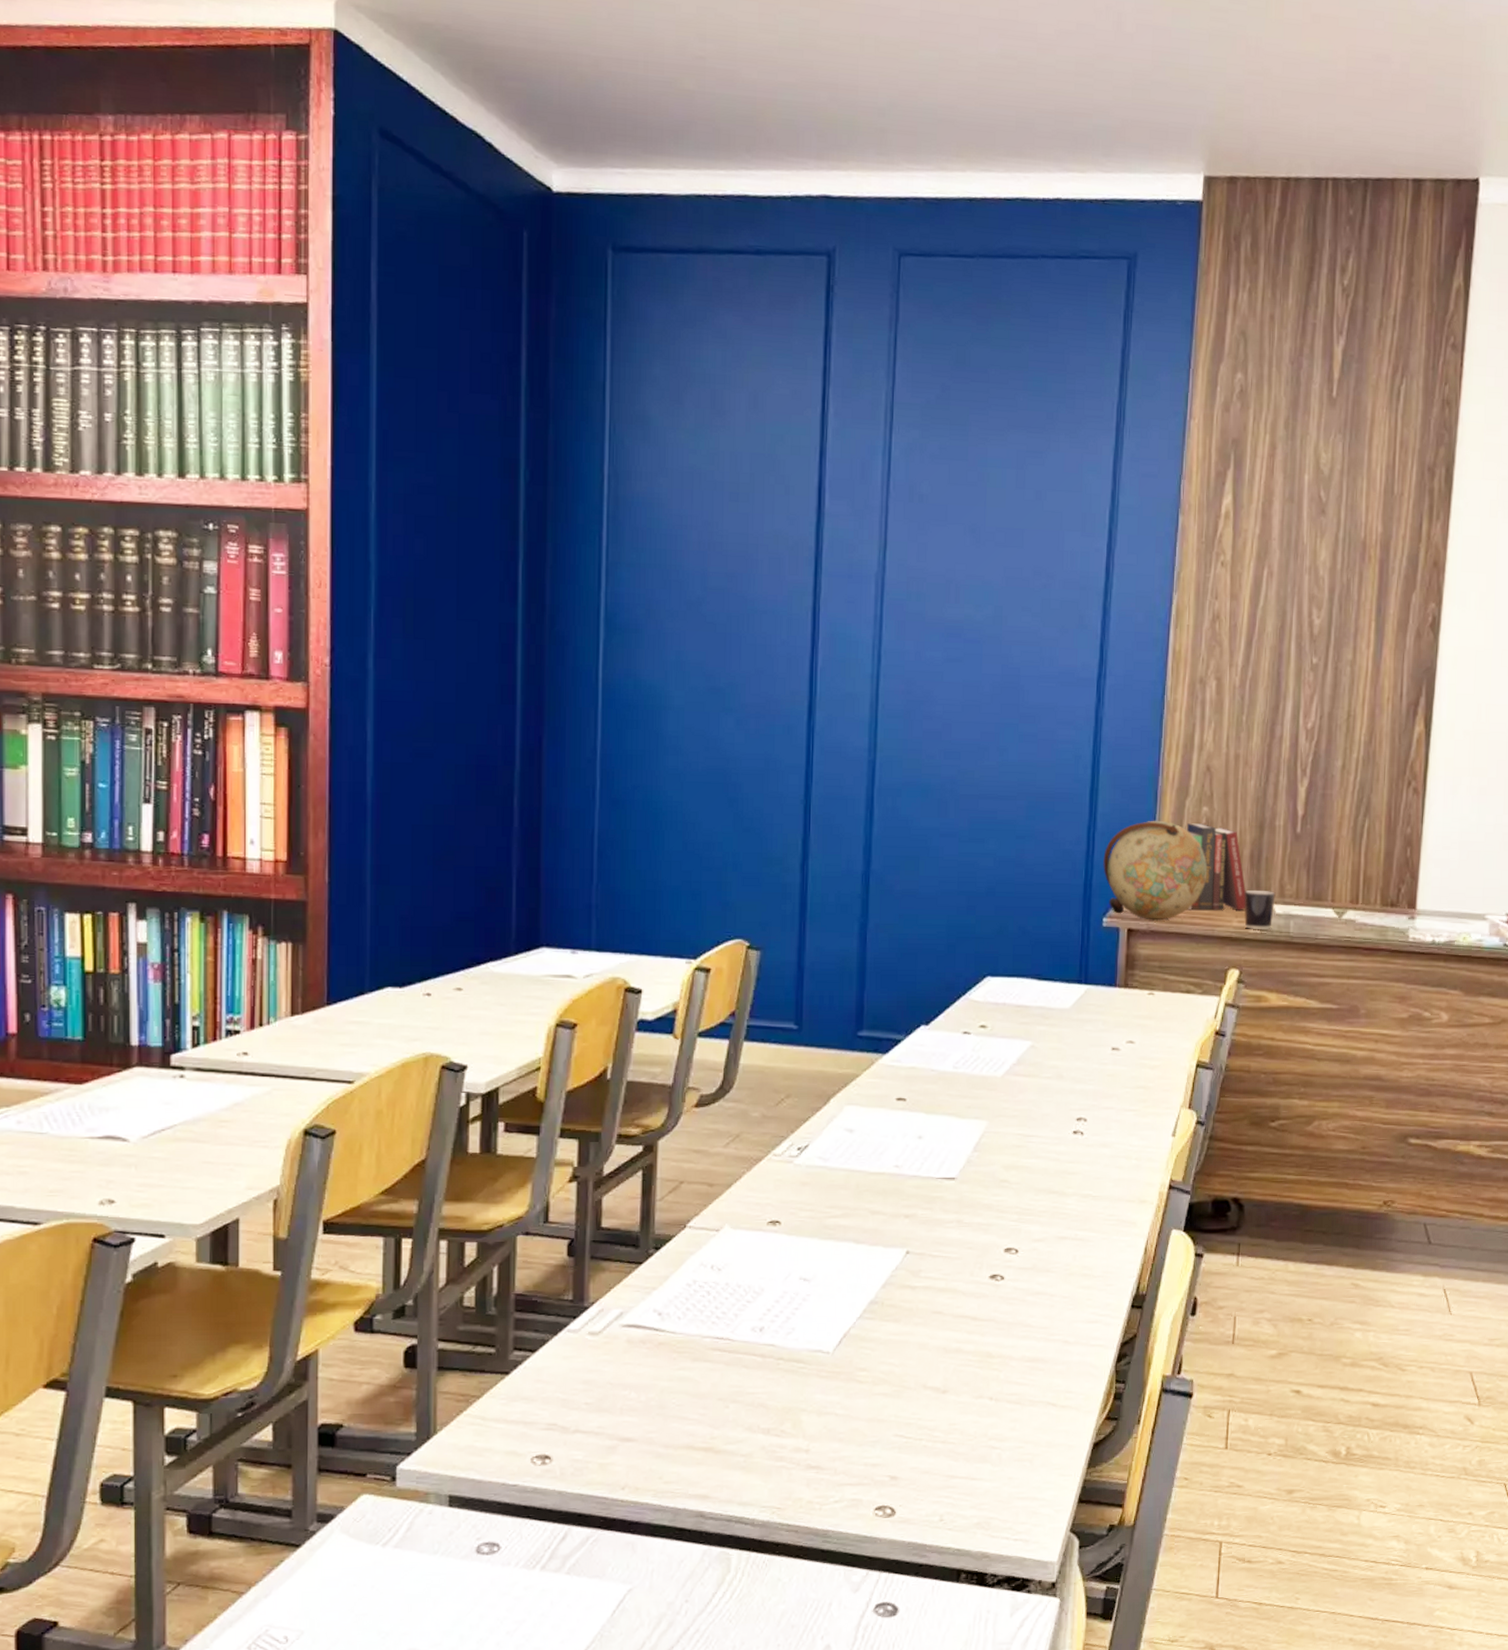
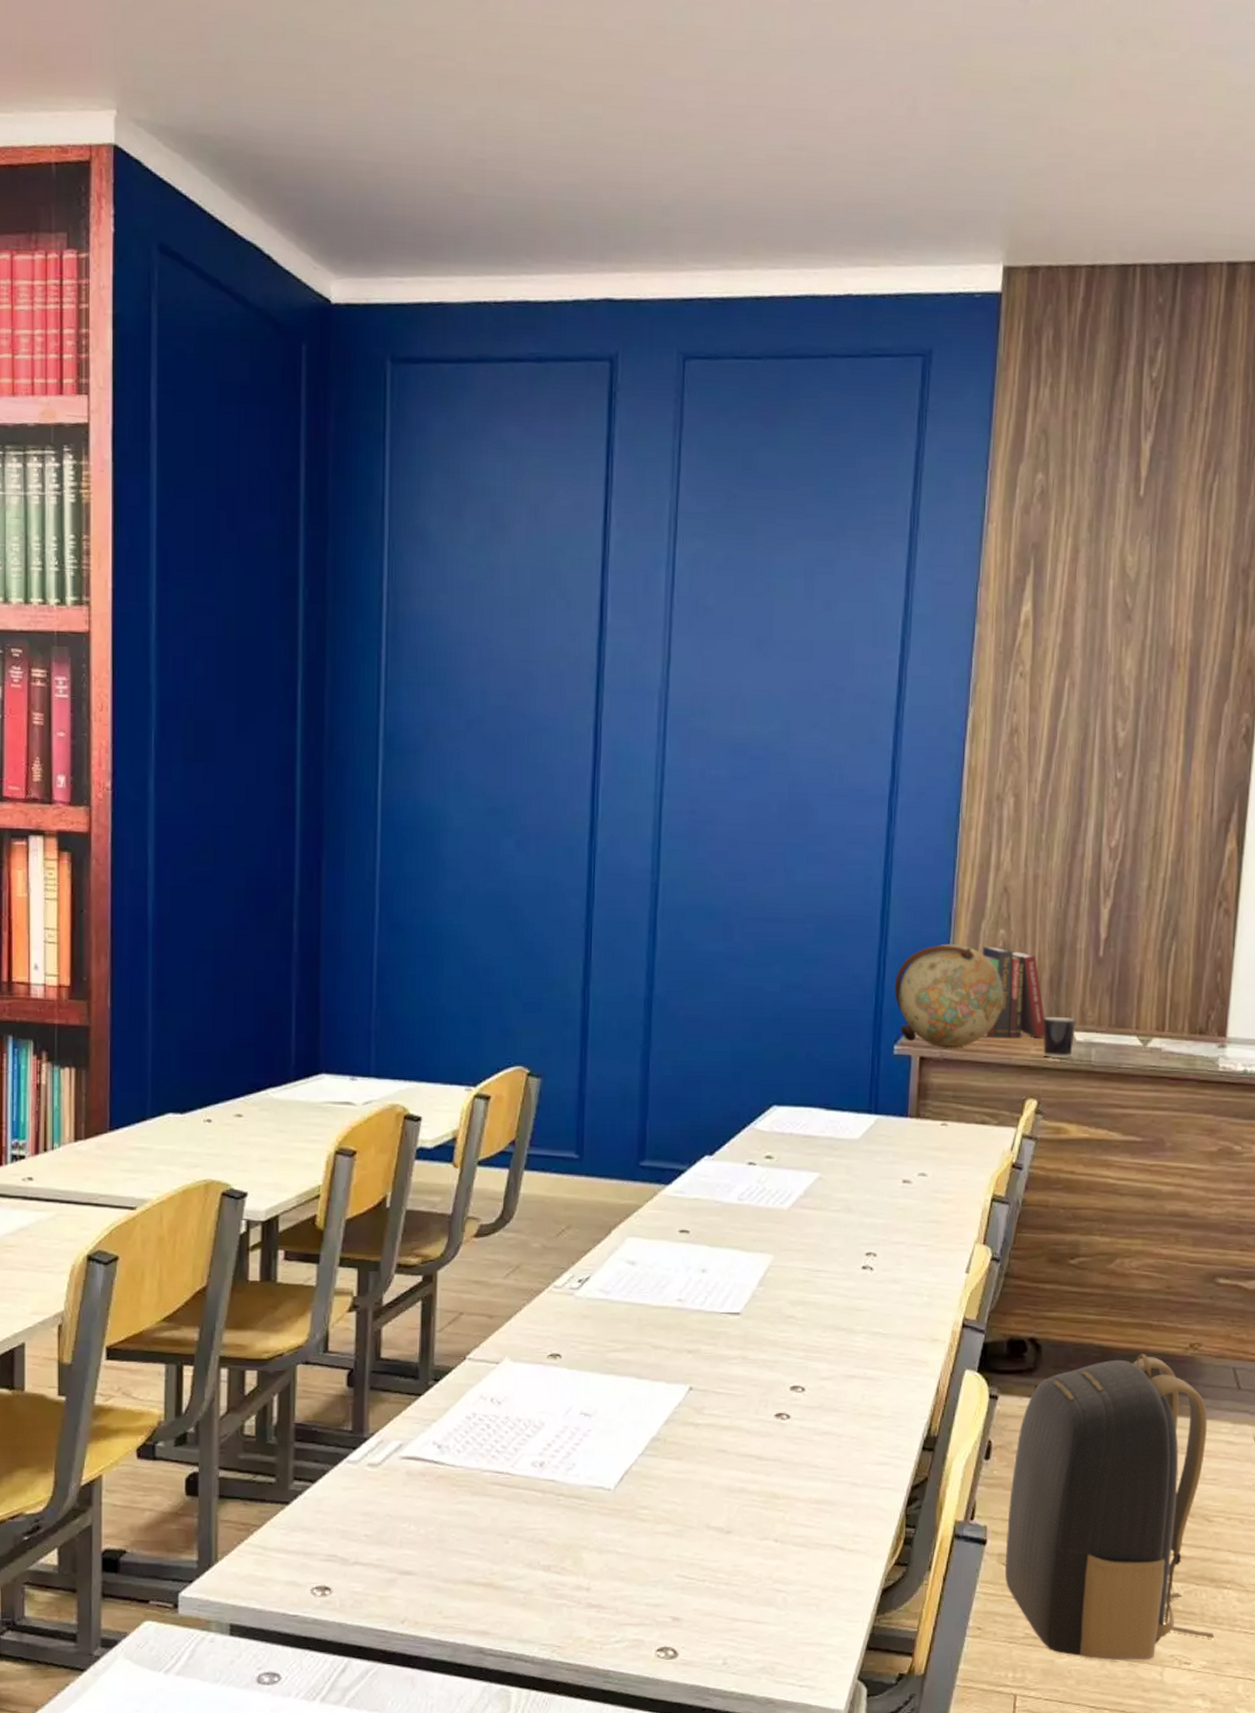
backpack: none [1210,1211,1408,1507] -> present [1004,1353,1215,1661]

